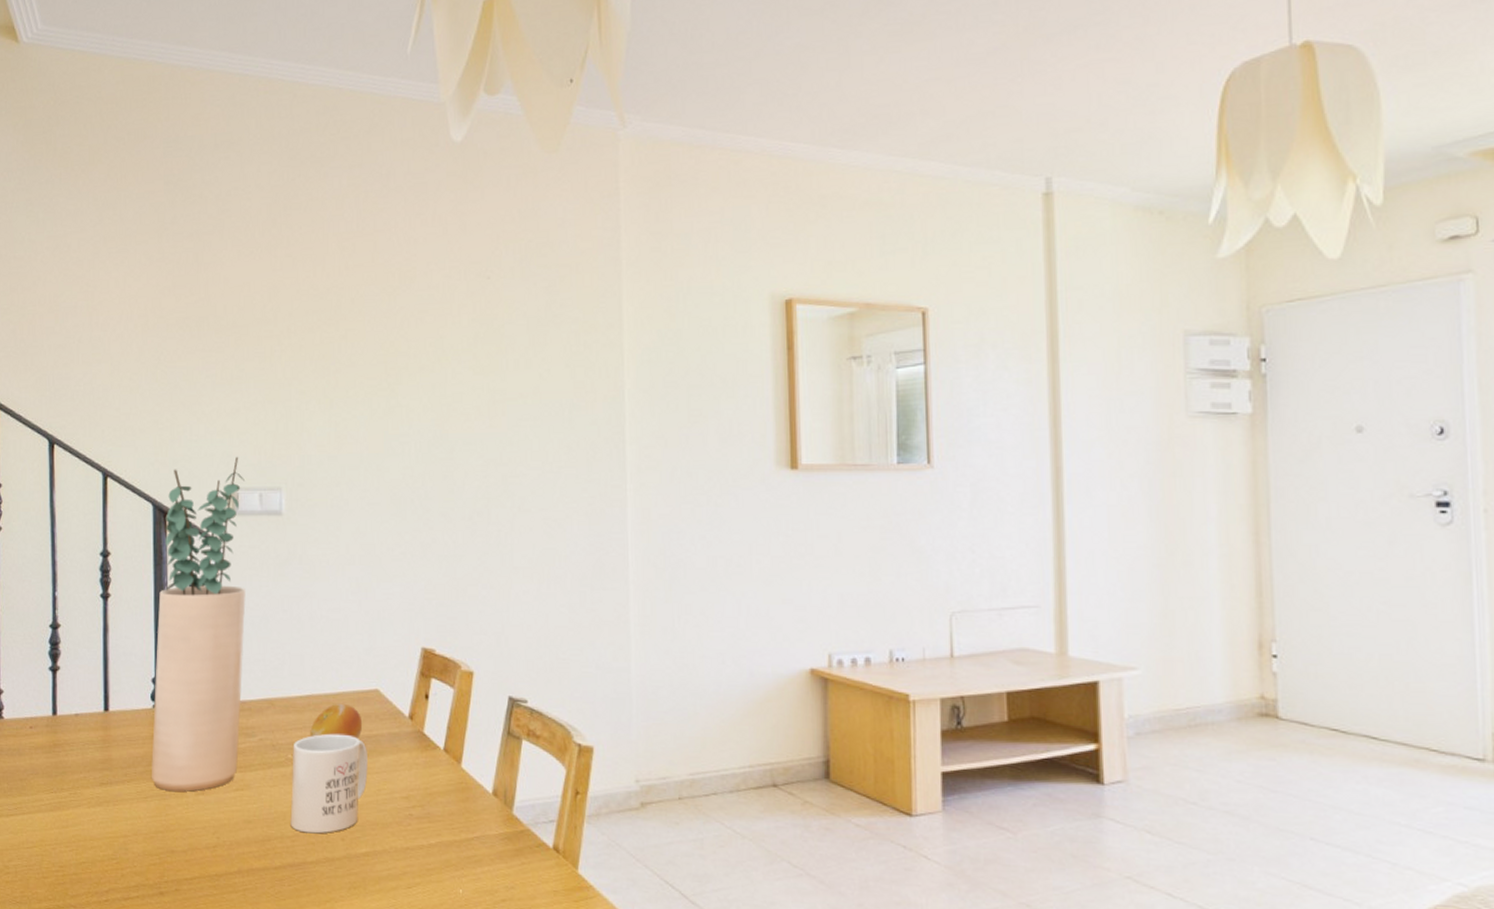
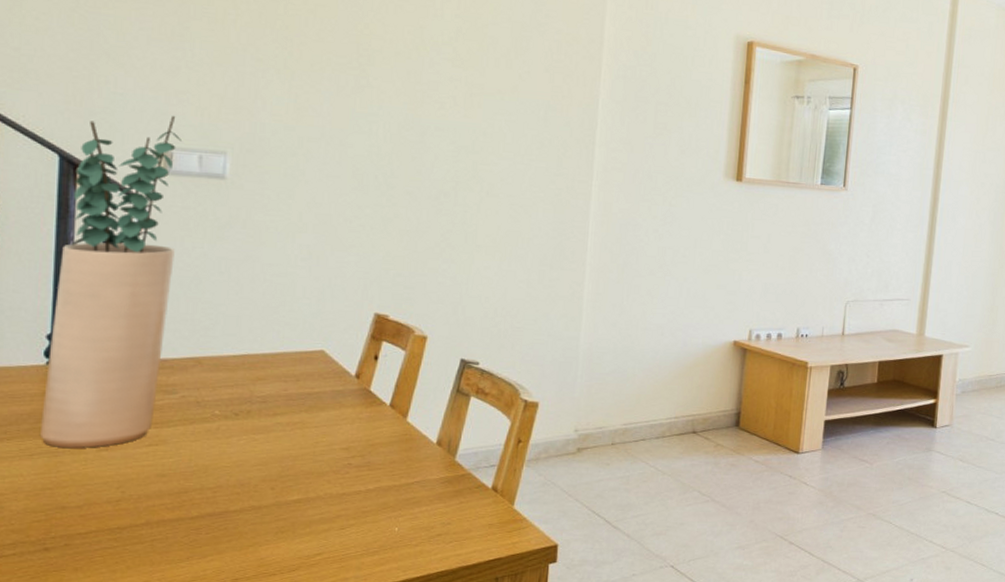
mug: present [290,733,368,834] -> none [213,391,307,484]
fruit: present [310,703,363,739] -> none [242,362,304,396]

